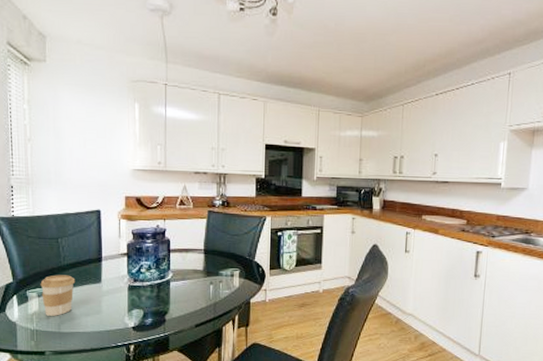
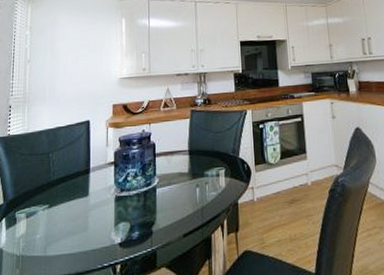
coffee cup: present [40,275,76,316] -> none [29,191,64,238]

